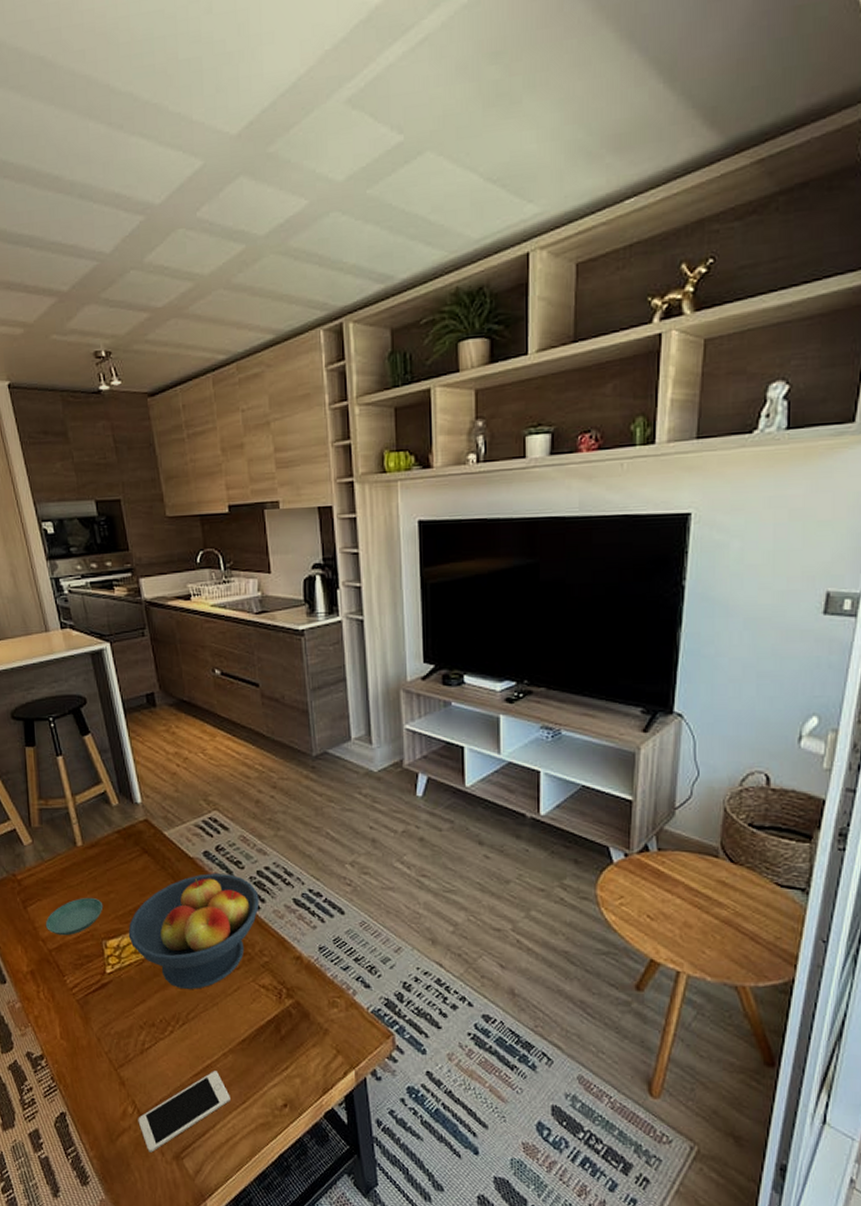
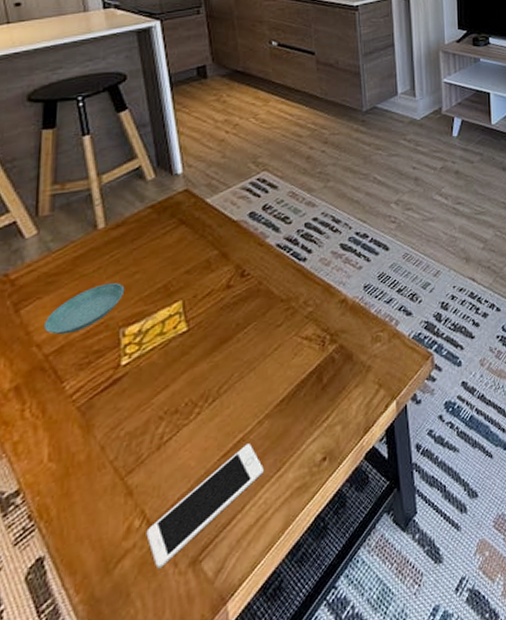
fruit bowl: present [128,873,259,989] -> none [154,231,306,363]

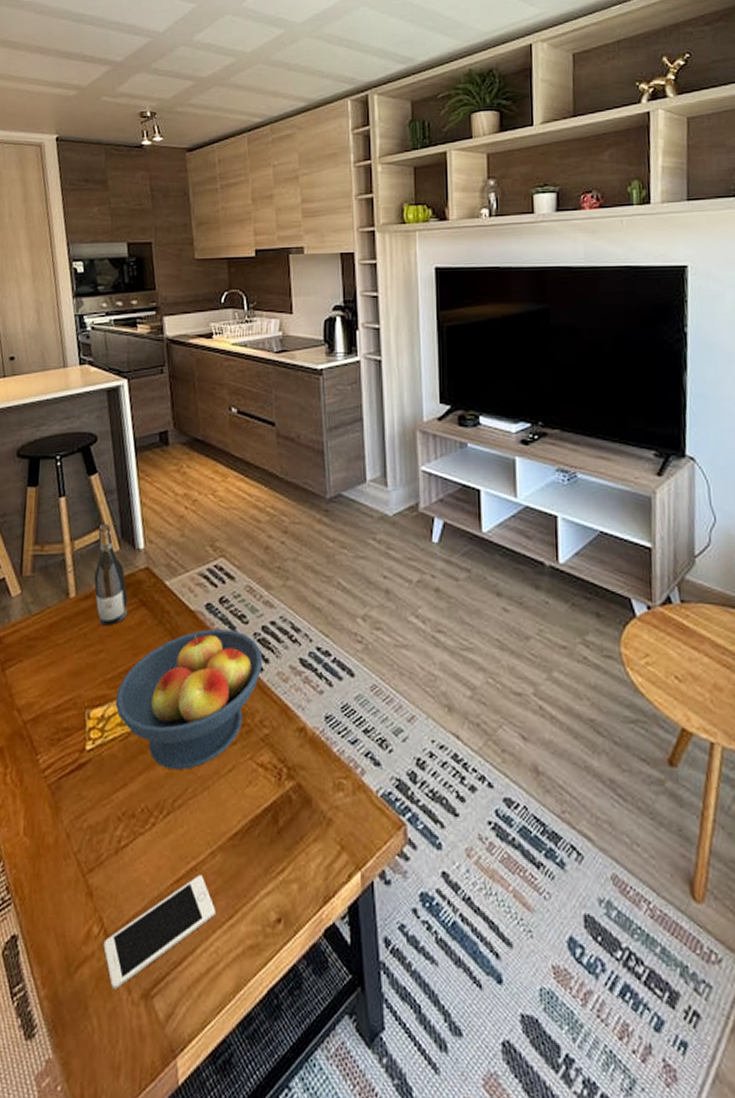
saucer: present [43,283,125,335] -> none [23,658,91,704]
wine bottle: none [127,155,166,249] -> present [94,523,128,626]
fruit bowl: none [154,231,306,363] -> present [115,629,263,770]

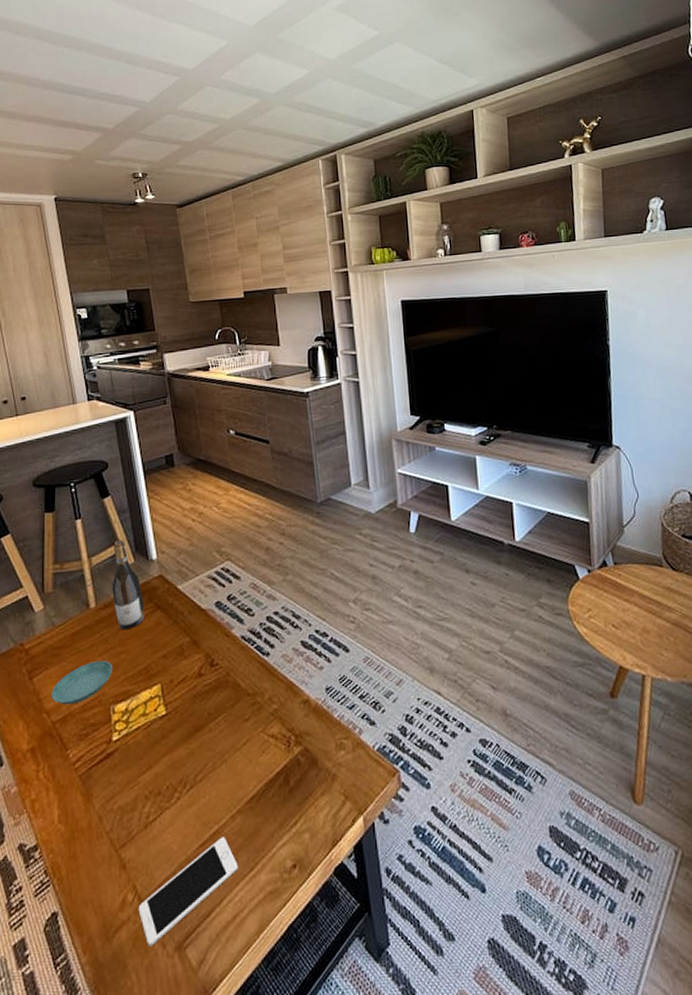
saucer: none [23,658,91,704] -> present [51,661,113,705]
fruit bowl: present [115,629,263,770] -> none [137,622,269,749]

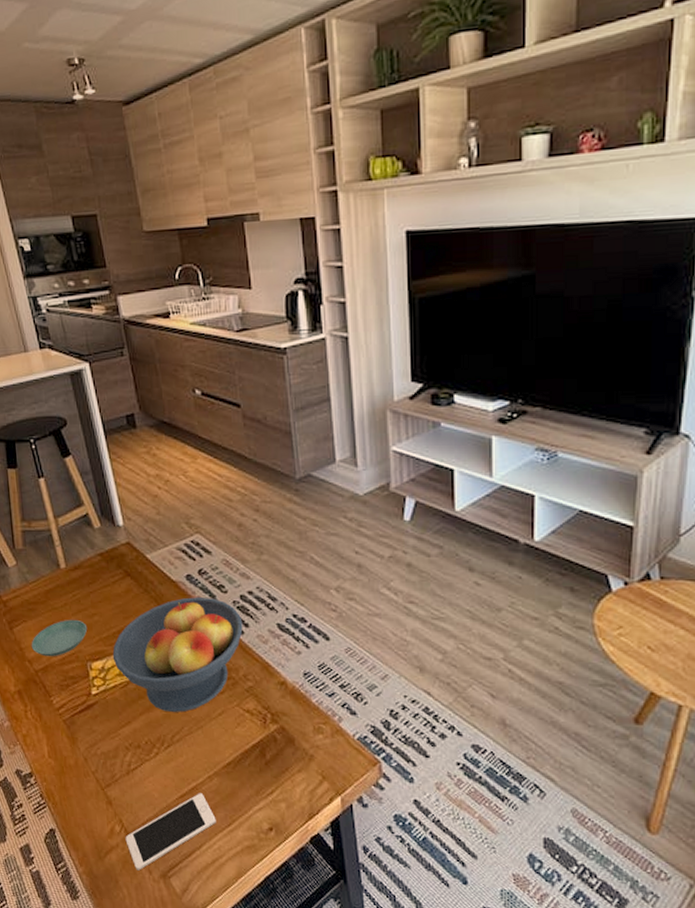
wine bottle: present [112,539,145,630] -> none [79,502,115,593]
fruit bowl: none [137,622,269,749] -> present [112,597,243,712]

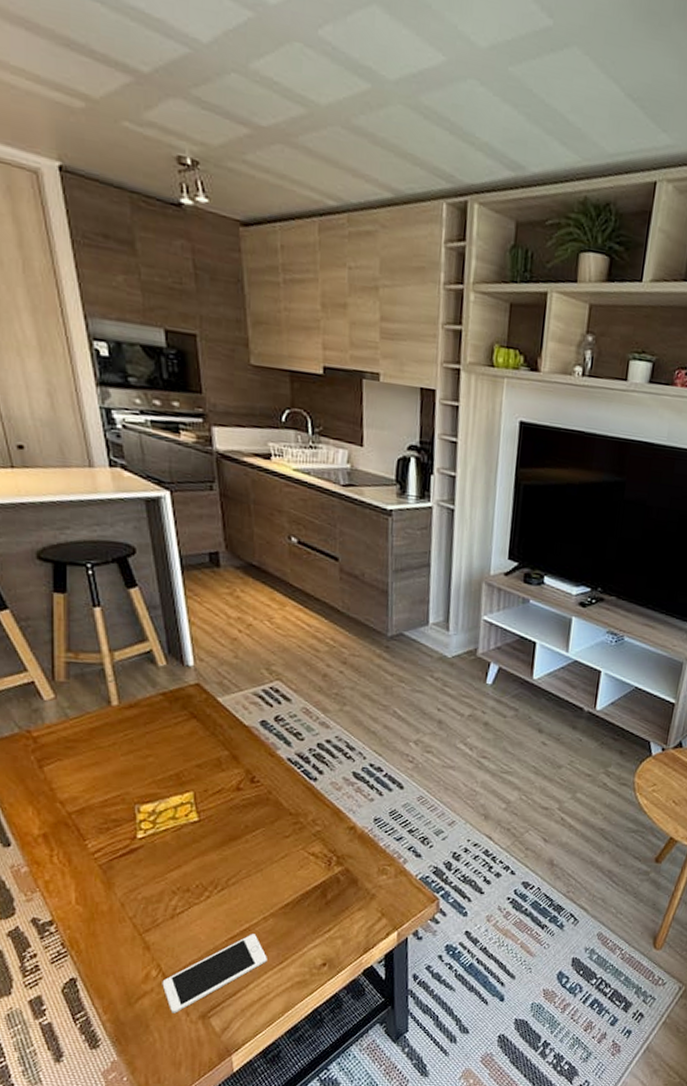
saucer: present [31,620,88,657] -> none [65,760,139,799]
fruit bowl: present [112,597,243,712] -> none [166,743,317,856]

